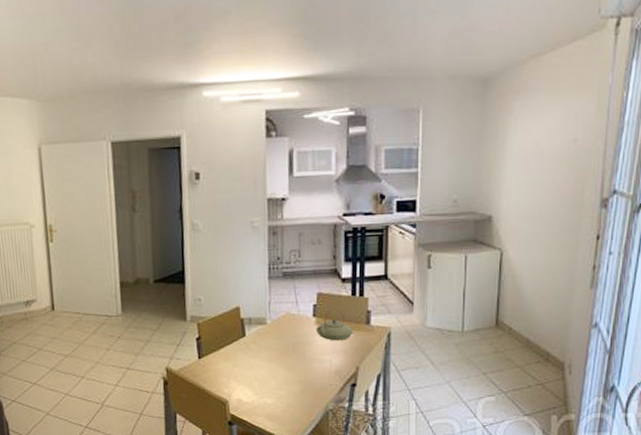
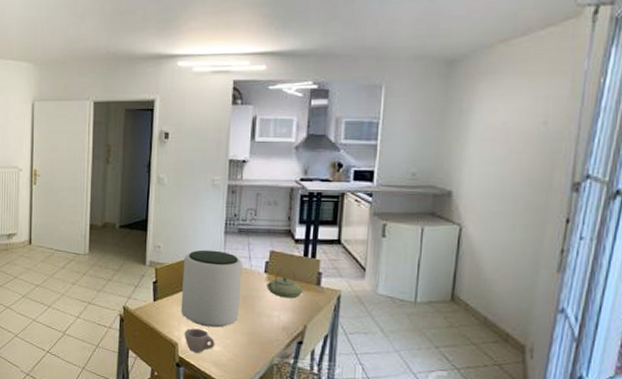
plant pot: none [227,298,290,380] -> present [181,250,242,328]
cup: none [234,382,268,408] -> present [184,328,215,353]

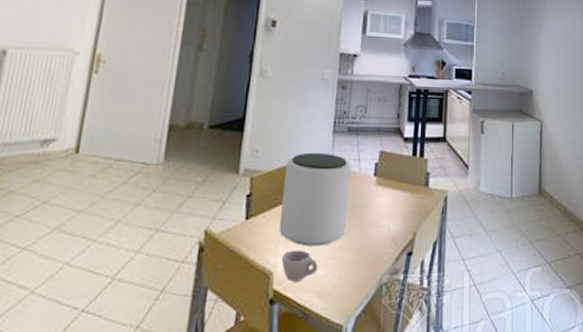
teapot: present [267,267,303,299] -> none [376,169,413,203]

